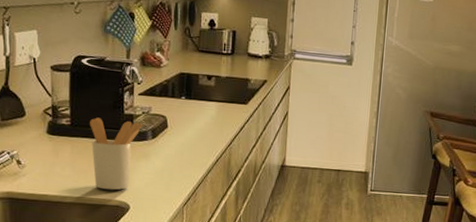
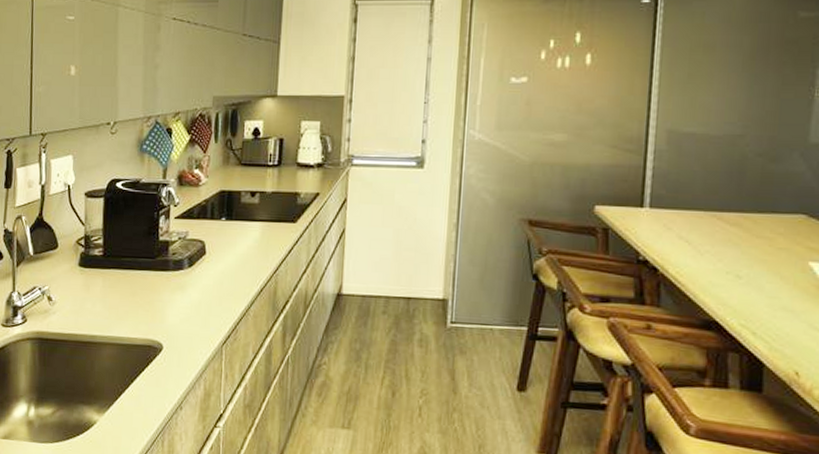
utensil holder: present [90,117,142,190] -> none [123,246,178,328]

